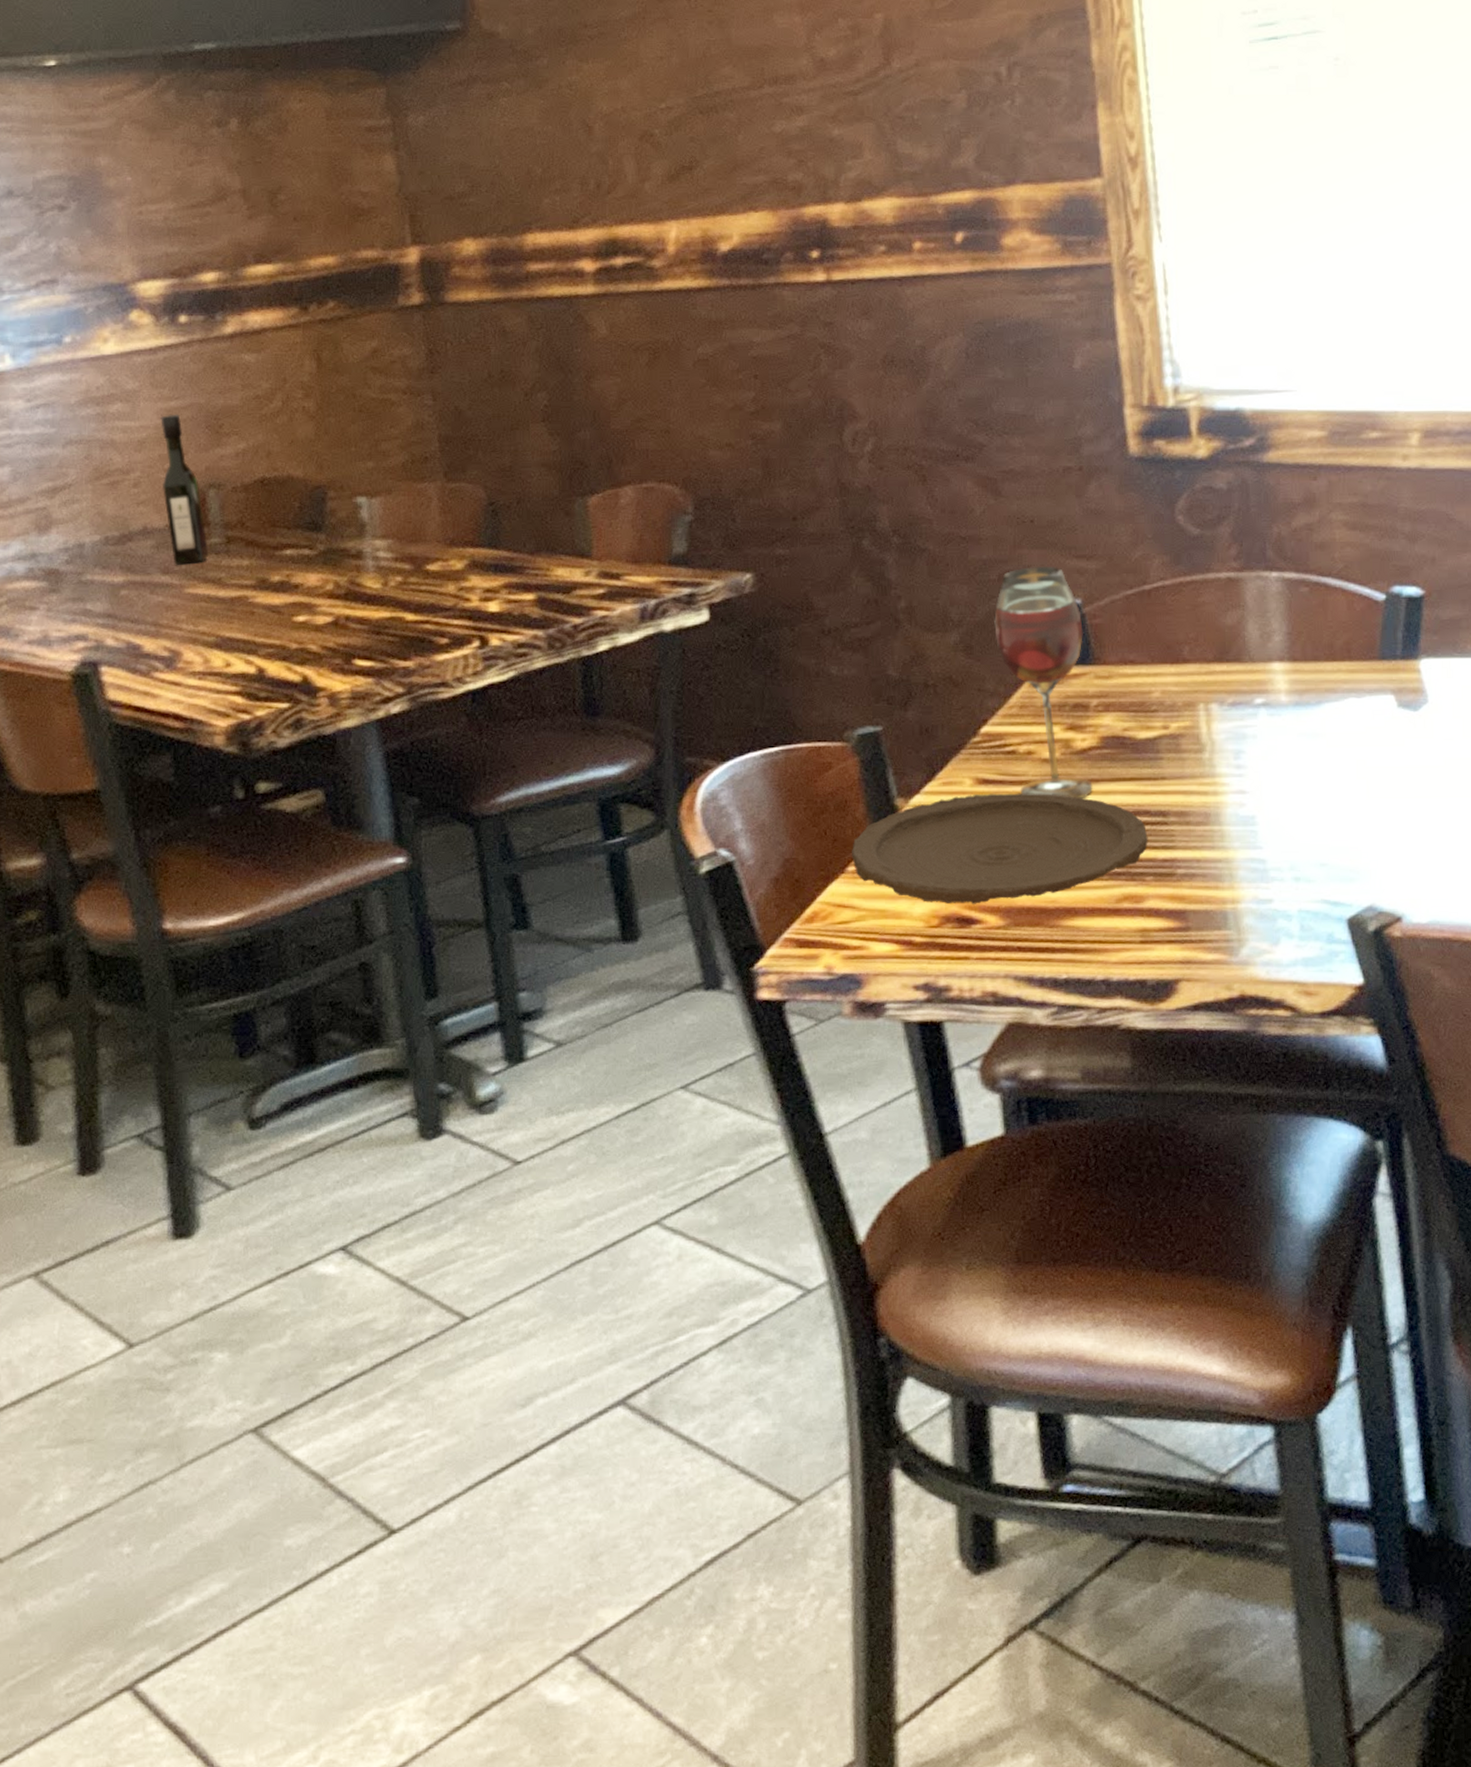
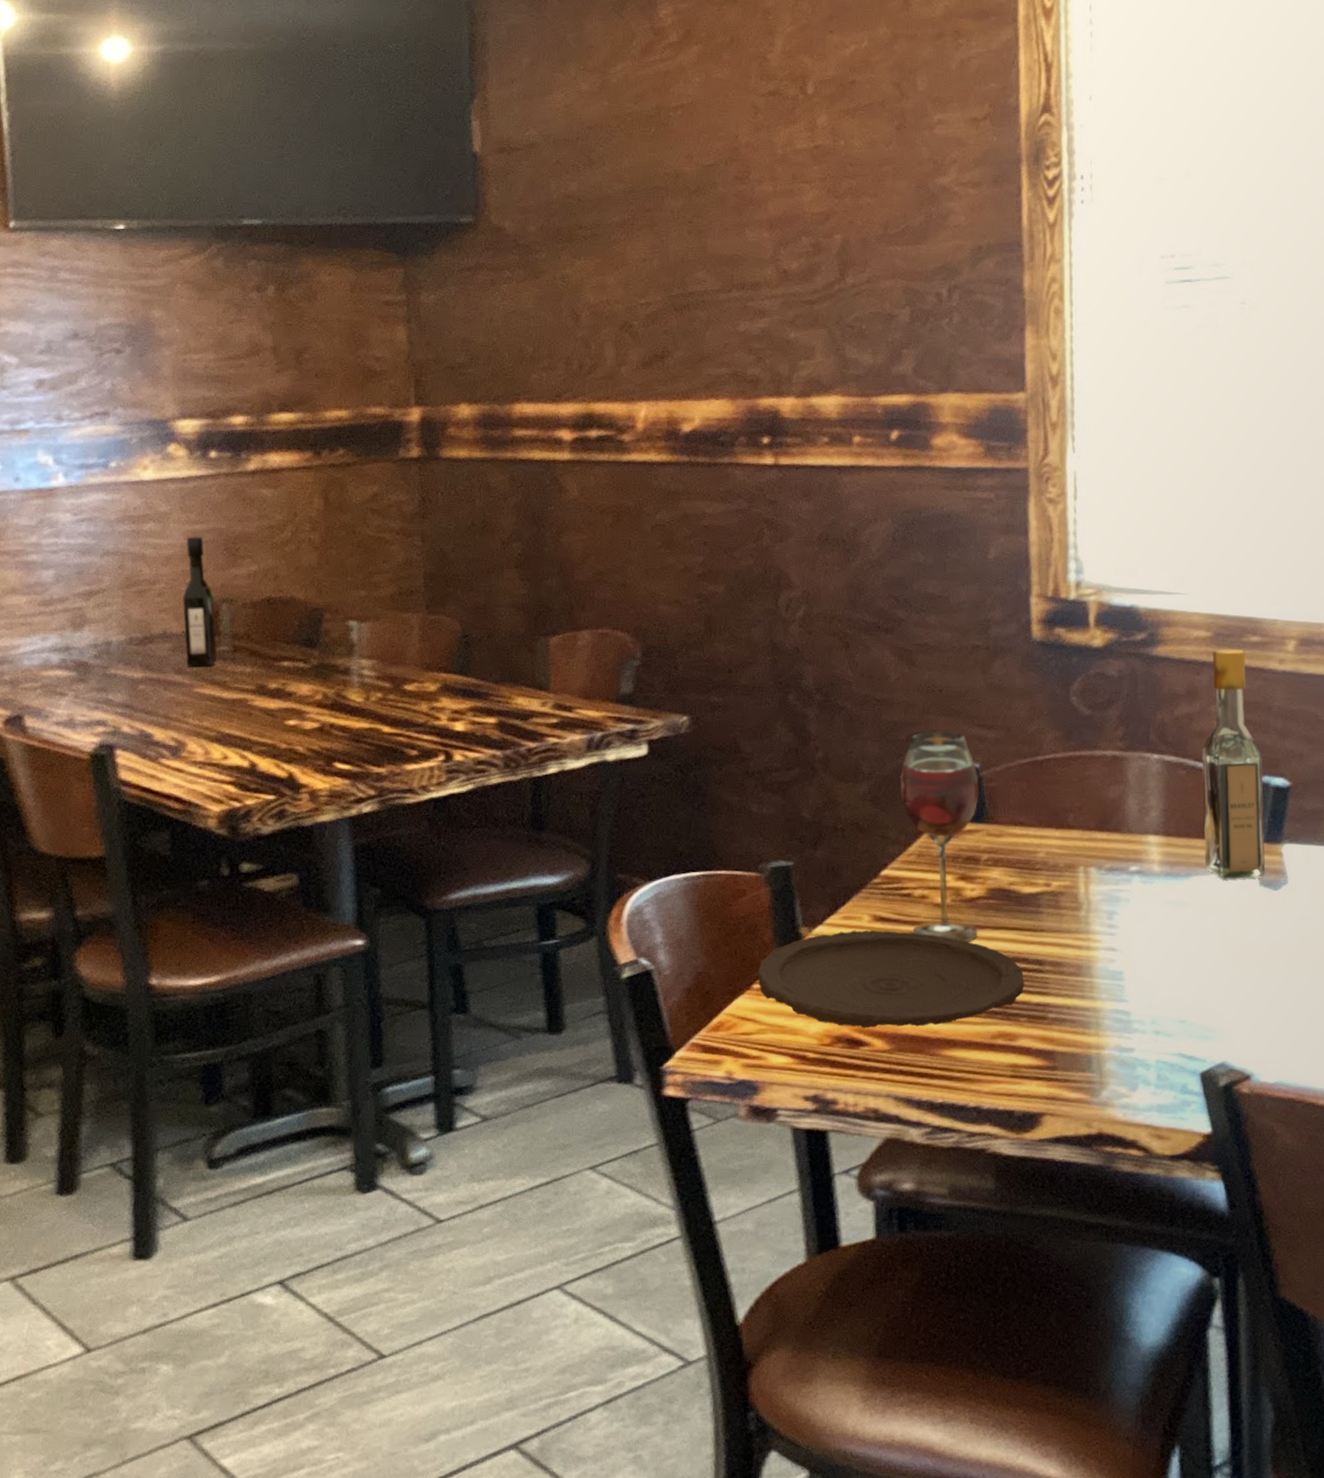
bottle: none [1325,448,1403,705] -> present [1202,649,1266,880]

